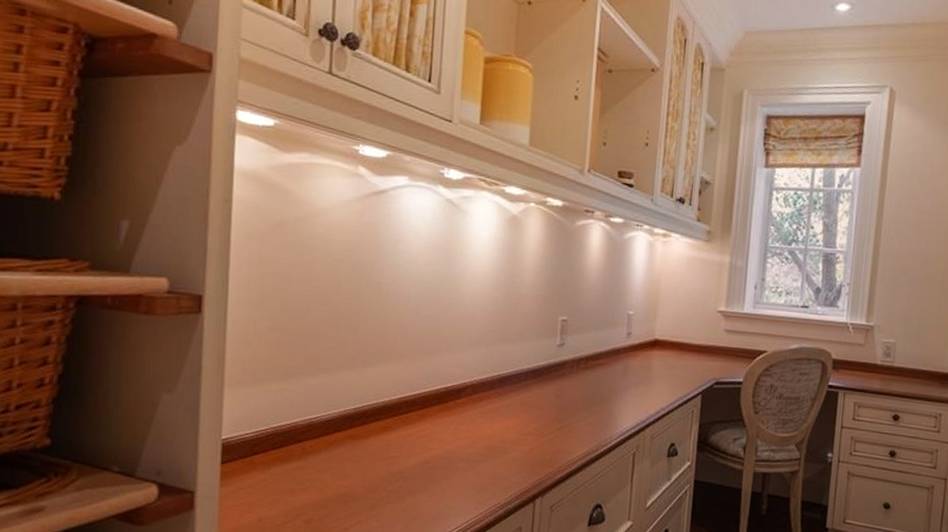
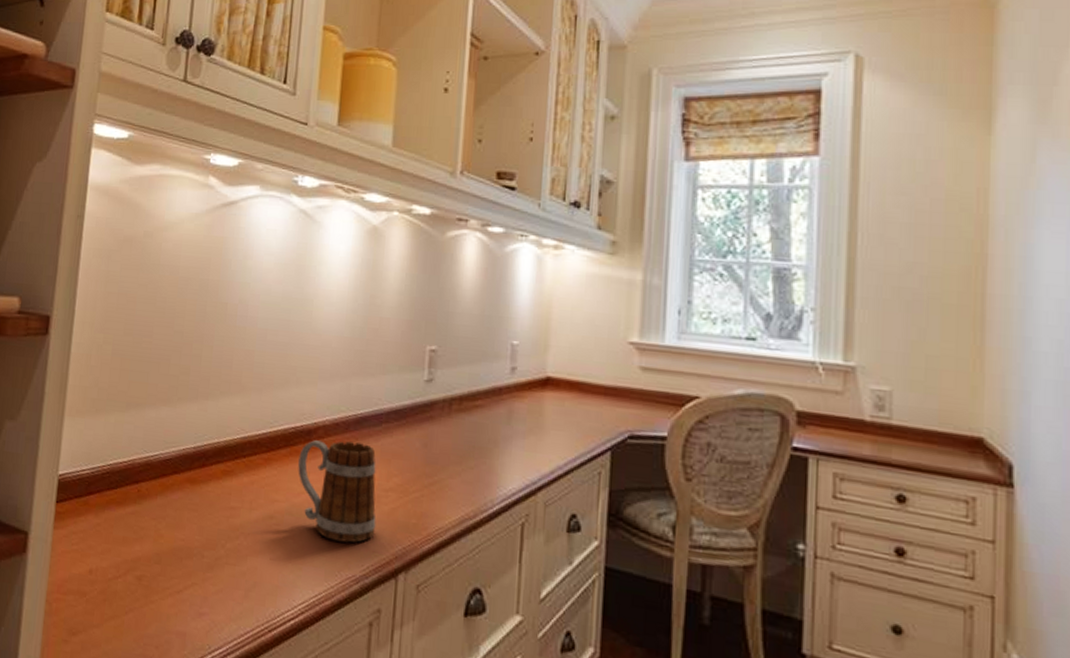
mug: none [449,397,518,478] -> present [298,440,377,543]

